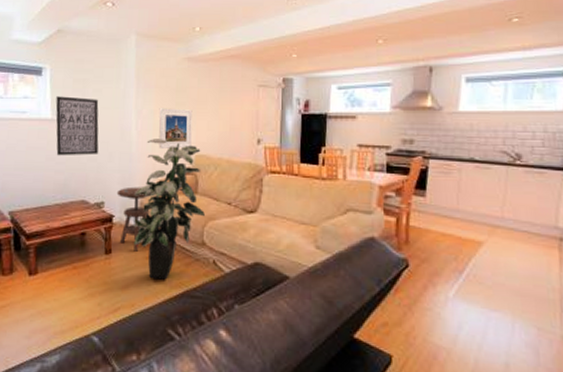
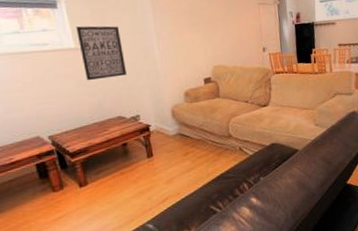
side table: present [116,187,151,252] -> none [149,98,182,152]
indoor plant: present [134,139,205,280] -> none [165,55,228,171]
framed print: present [158,108,193,149] -> none [176,28,209,64]

